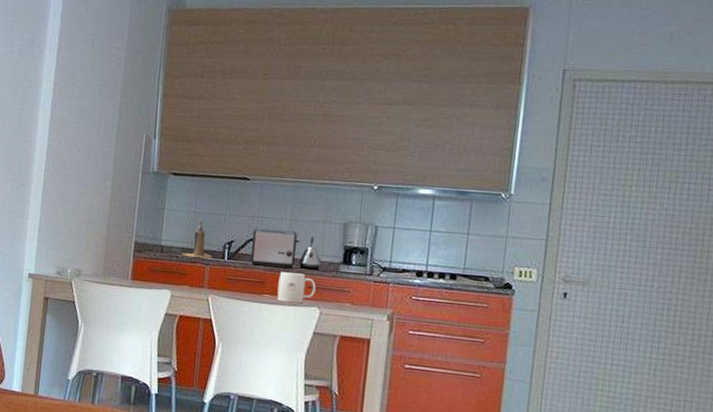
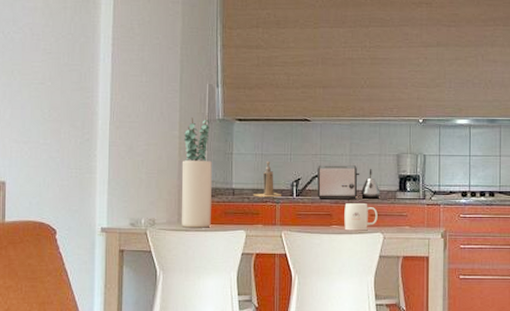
vase: none [107,167,144,284] -> present [181,115,212,228]

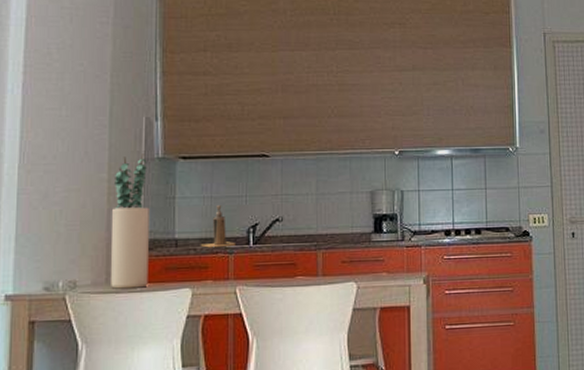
toaster: present [317,165,360,200] -> none [278,206,329,247]
mug: present [344,203,378,231] -> none [311,249,350,282]
kettle: present [361,169,380,200] -> none [330,209,353,245]

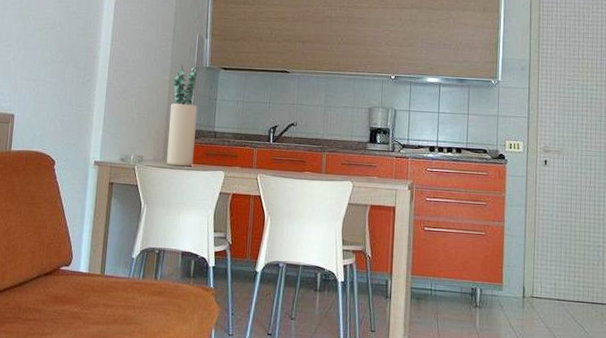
soap dispenser: present [201,204,237,248] -> none [233,107,260,142]

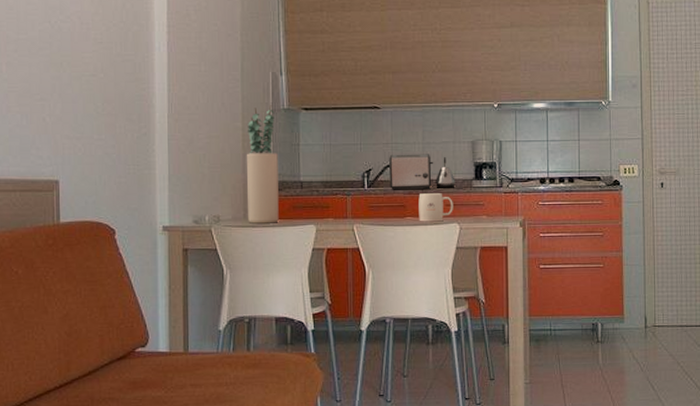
toaster: none [292,114,334,148] -> present [389,154,434,190]
mug: none [316,151,348,179] -> present [418,193,453,222]
kettle: none [333,120,352,150] -> present [436,157,455,189]

